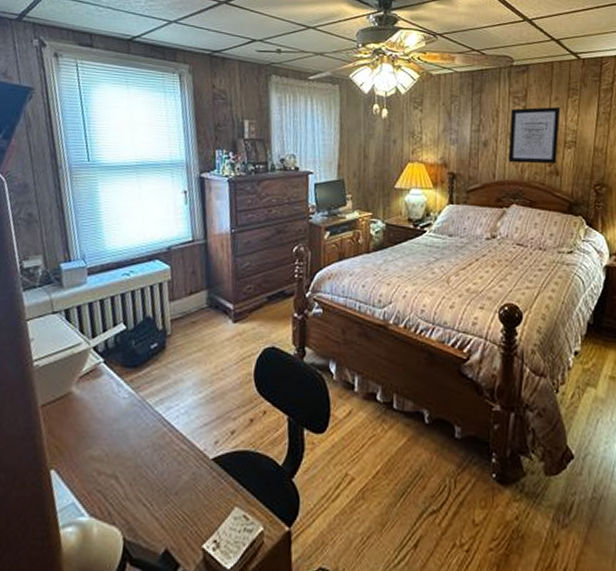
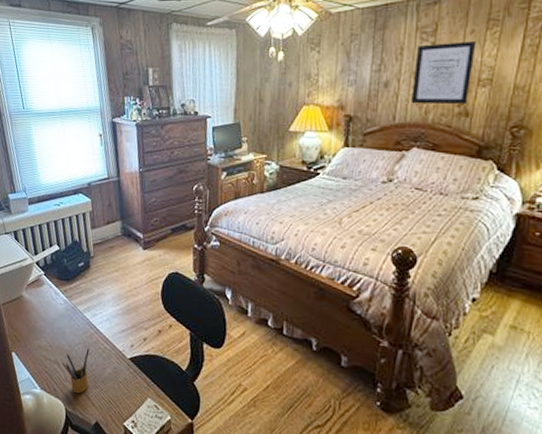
pencil box: none [121,451,161,515] -> present [61,347,90,394]

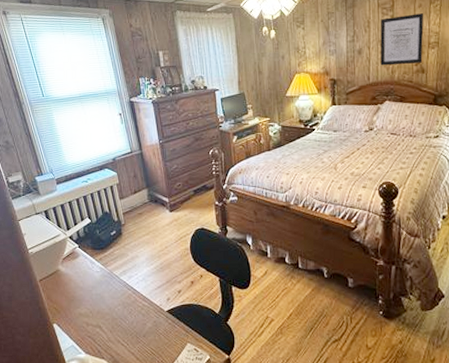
pencil box: present [61,347,90,394] -> none [103,307,132,352]

